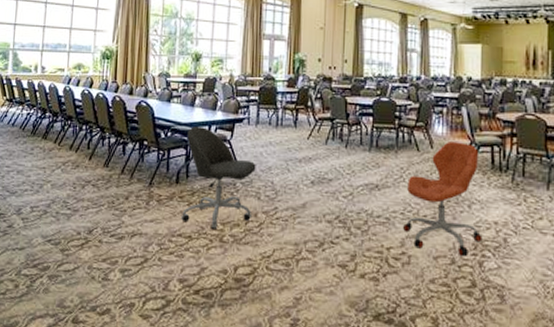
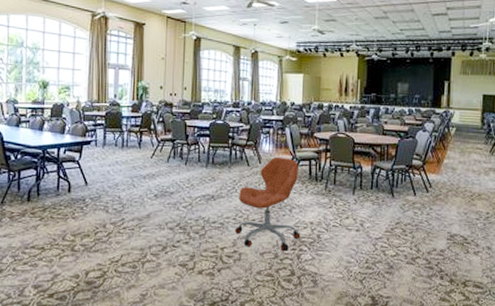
office chair: present [181,127,256,229] -> none [34,149,104,240]

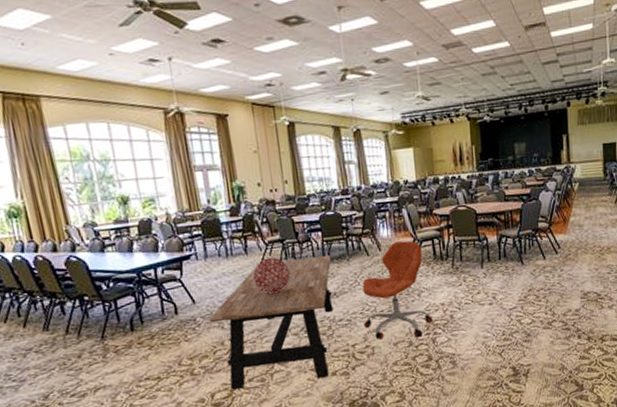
dining table: none [97,158,215,275] -> present [209,254,334,390]
decorative sphere: none [141,154,175,187] -> present [252,257,290,294]

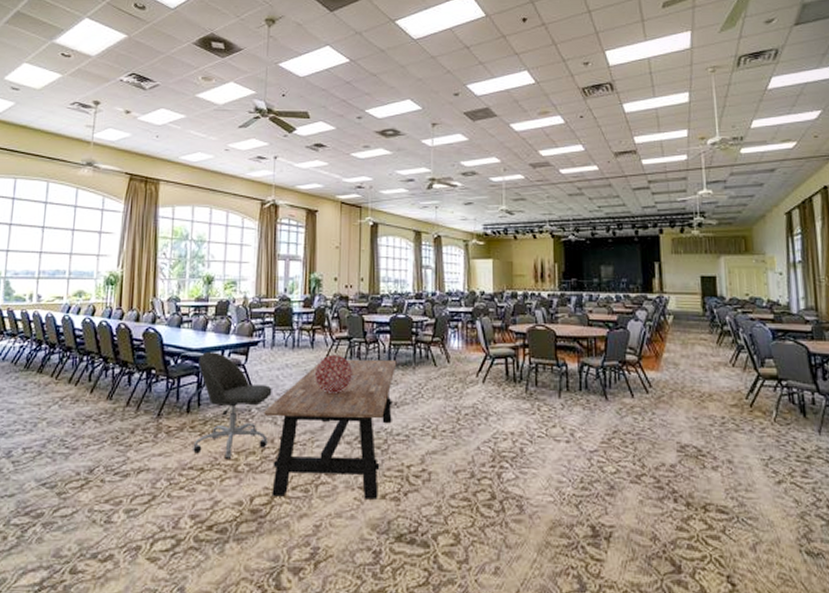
office chair: none [131,271,220,366] -> present [193,352,272,459]
office chair: present [362,240,433,340] -> none [423,355,500,470]

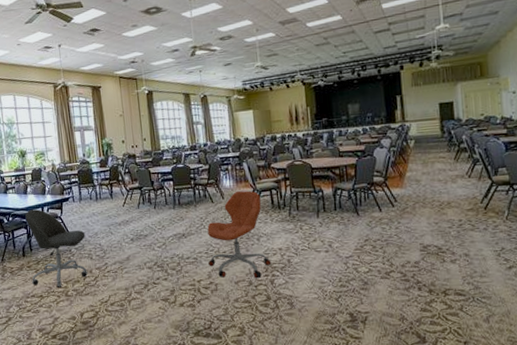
dining table: present [264,359,397,500] -> none [81,201,182,311]
decorative sphere: present [314,354,352,393] -> none [116,201,146,232]
office chair: none [423,355,500,470] -> present [207,191,271,279]

